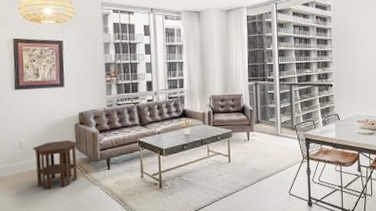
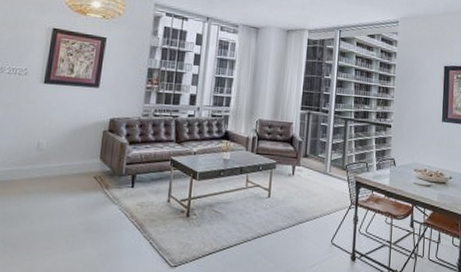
side table: present [33,140,78,190] -> none [48,147,103,202]

